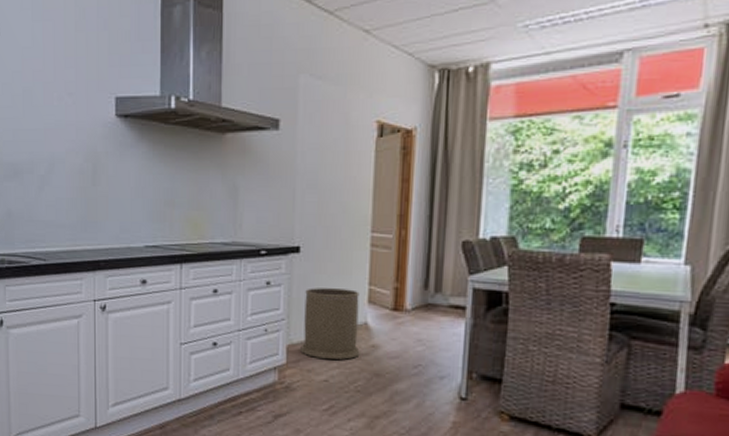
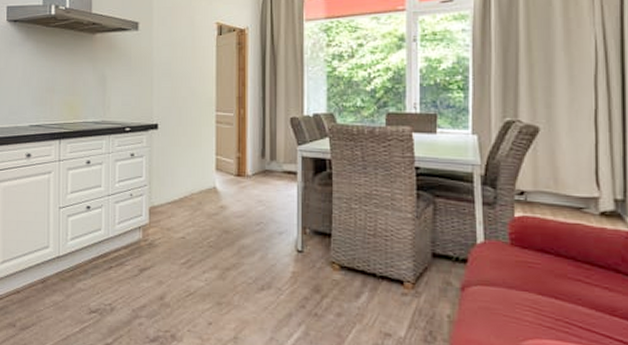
trash can: present [300,288,360,360] -> none [161,158,211,219]

